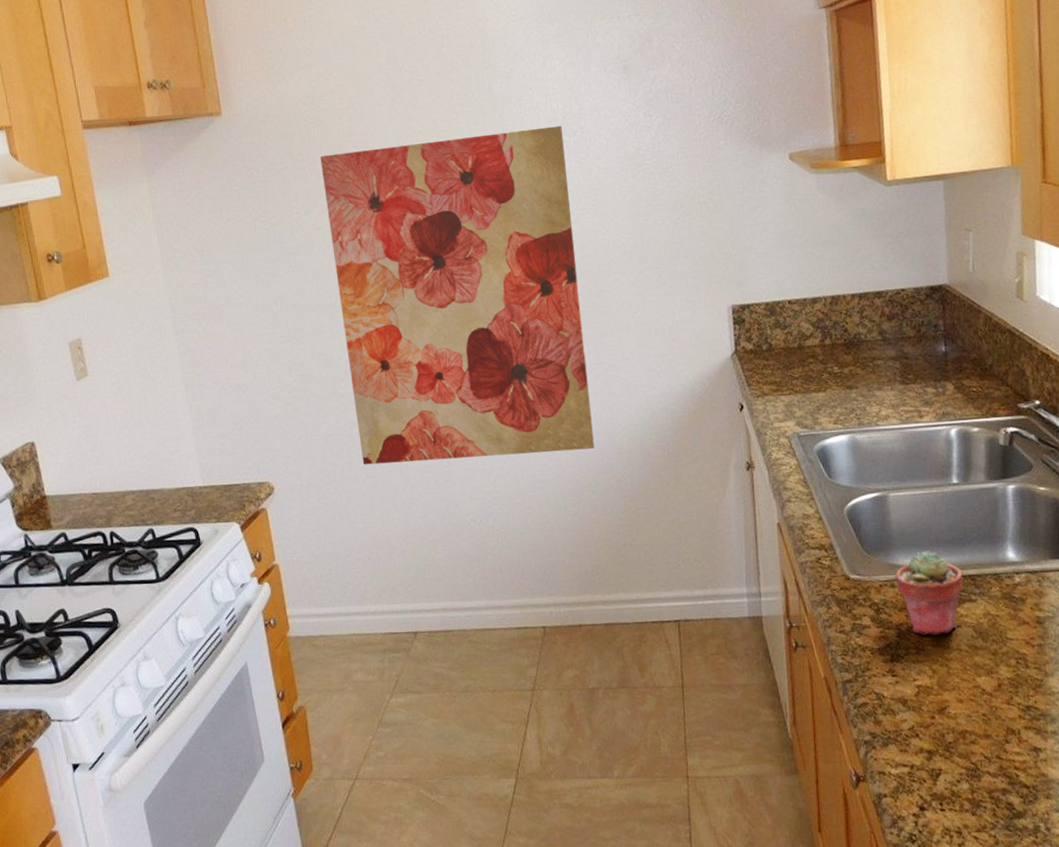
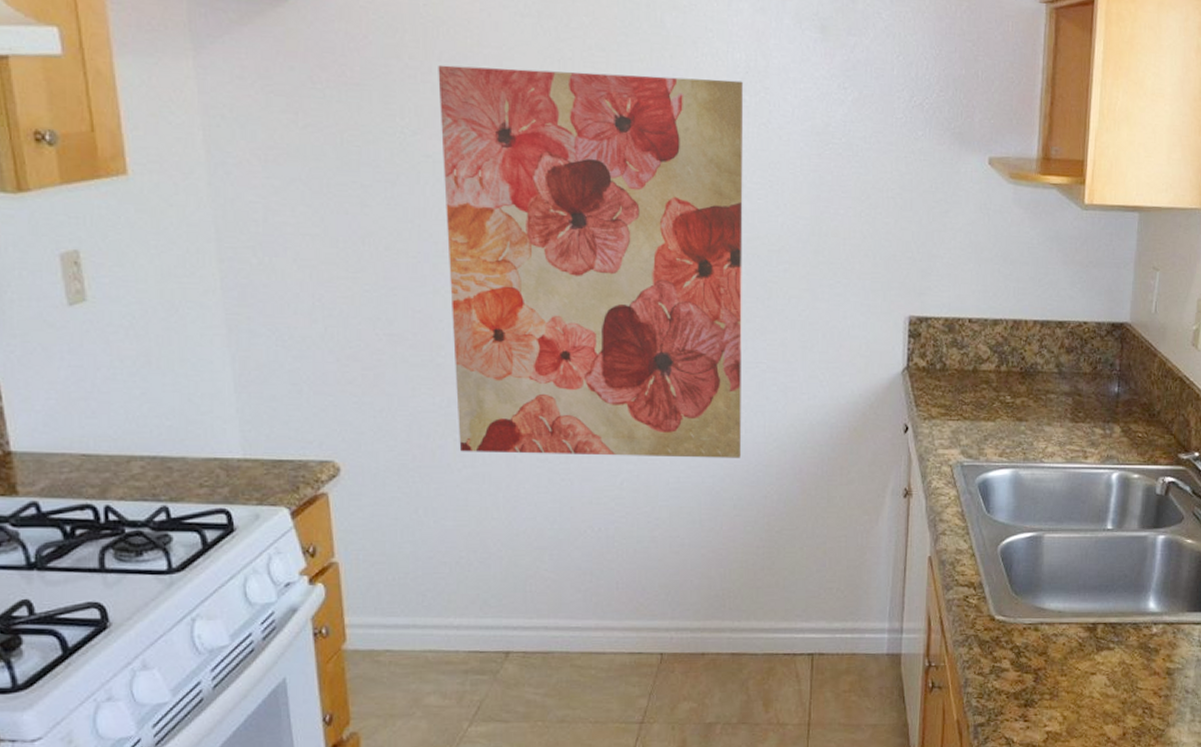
potted succulent: present [895,550,964,636] -> none [1039,596,1105,682]

